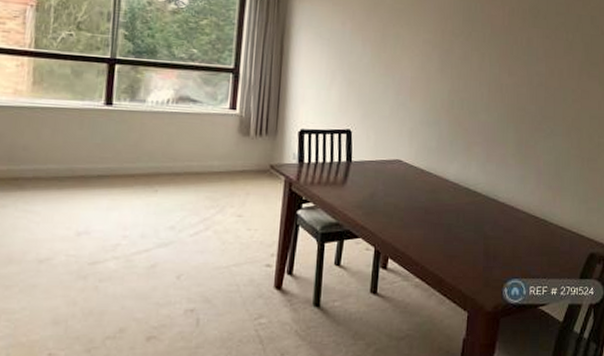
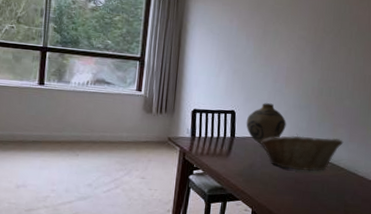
vase: none [364,119,413,171] -> present [246,103,286,146]
fruit basket: none [383,154,480,199] -> present [261,133,344,172]

